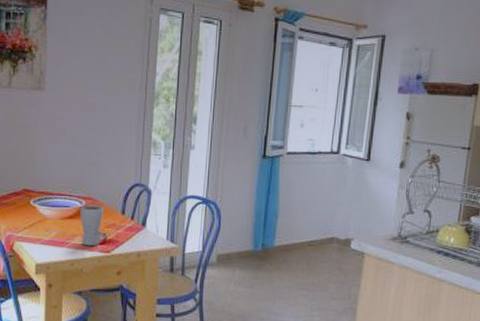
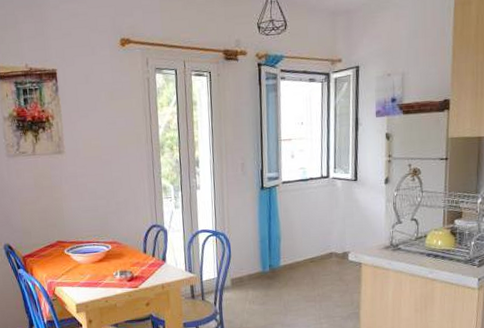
drinking glass: present [80,204,103,246] -> none [108,247,128,284]

